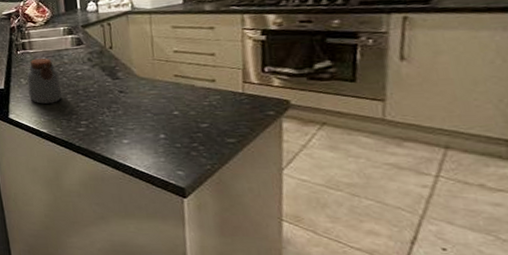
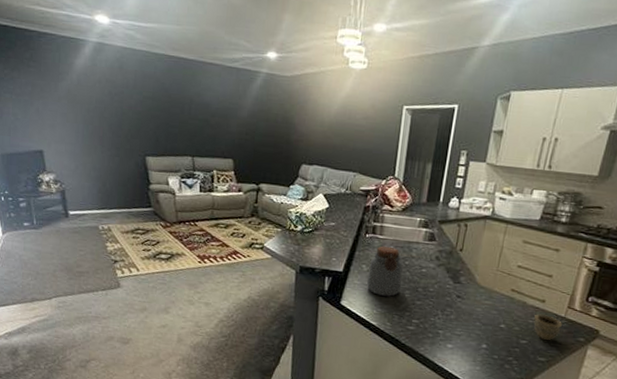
cup: none [208,94,243,121] -> present [533,314,562,341]

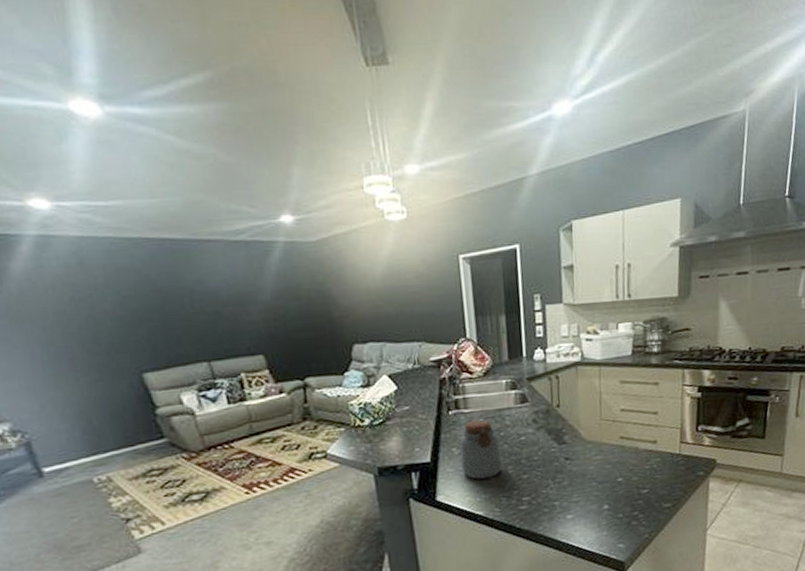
cup: present [533,314,562,341] -> none [650,456,679,484]

